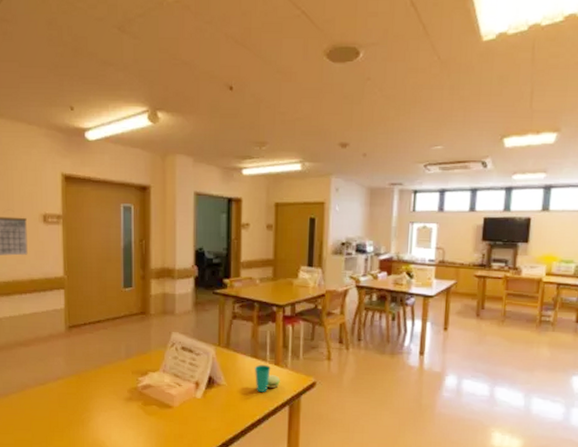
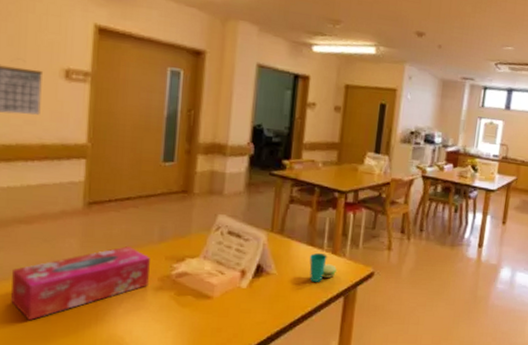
tissue box: none [19,363,120,427] -> present [11,246,150,321]

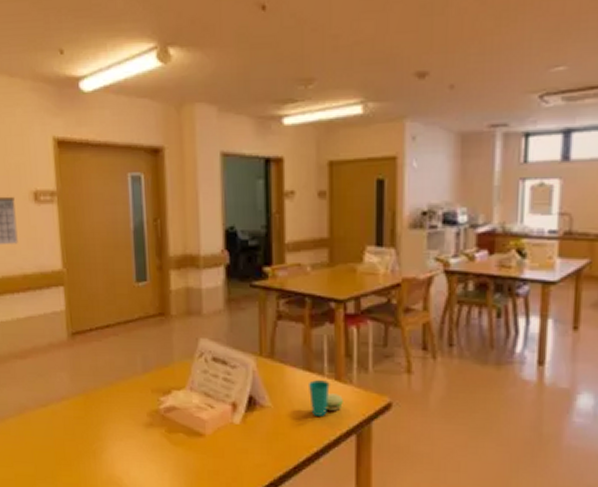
tissue box: present [11,246,150,321] -> none [16,379,138,459]

